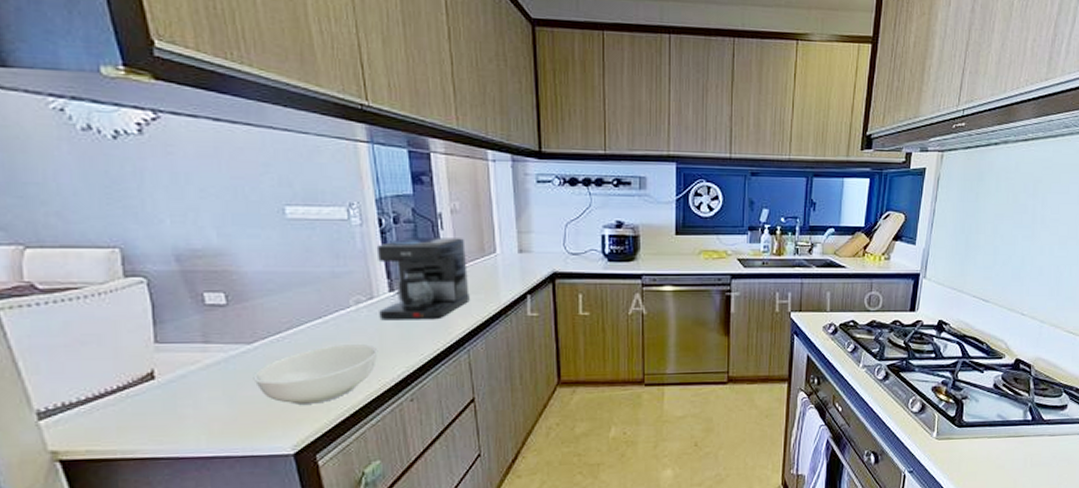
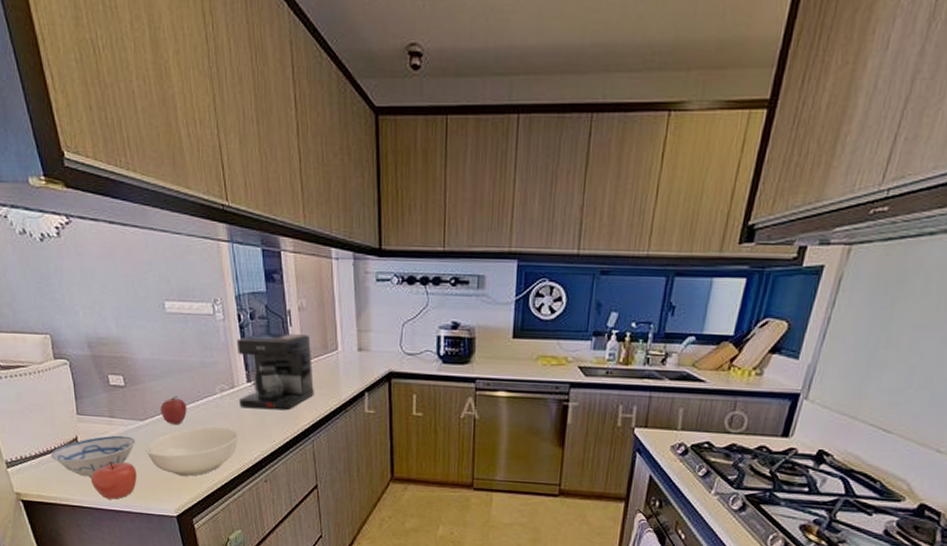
ceramic bowl: none [111,363,240,421] -> present [50,435,136,478]
fruit: none [170,395,240,444] -> present [90,460,137,500]
fruit: none [275,312,311,345] -> present [160,396,187,424]

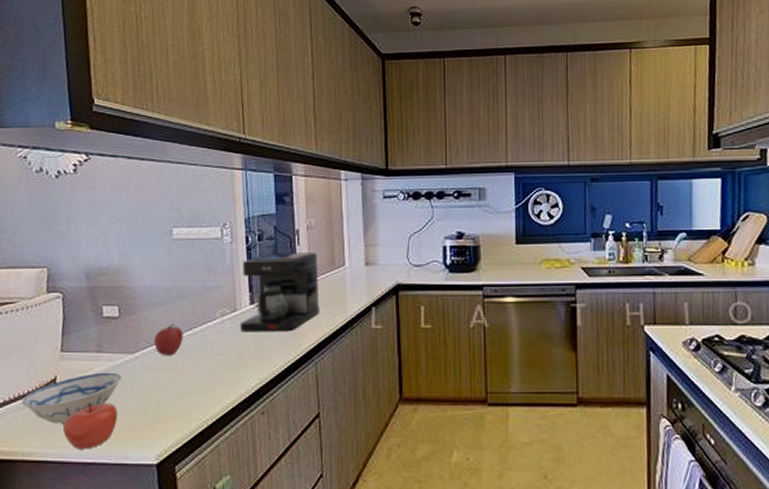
bowl: present [145,427,239,476] -> none [131,356,237,414]

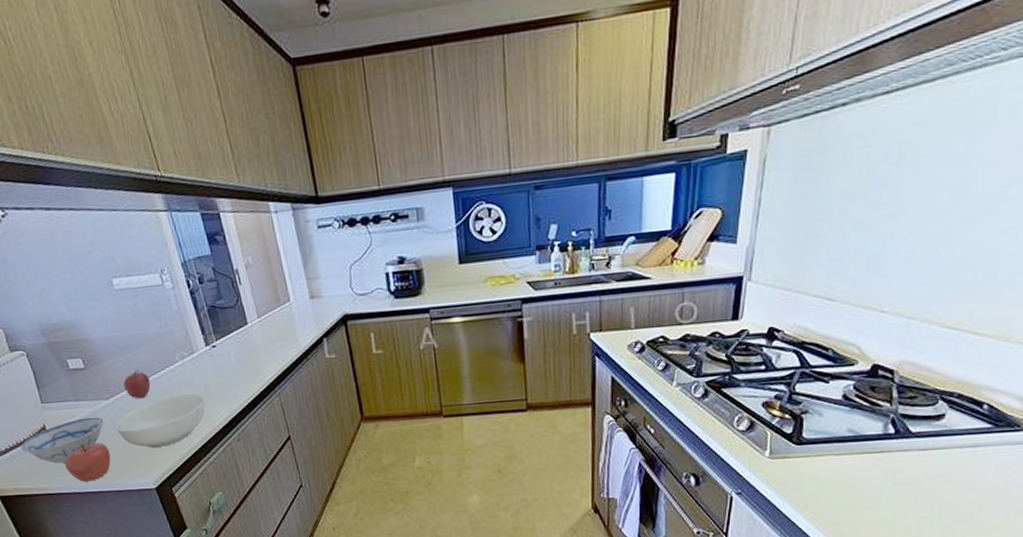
bowl: none [131,356,237,414] -> present [114,394,206,448]
coffee maker: present [240,252,320,332] -> none [189,290,274,372]

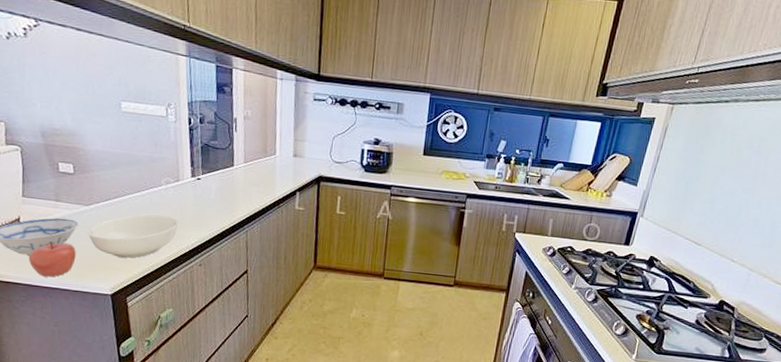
fruit: present [123,370,151,398] -> none [106,185,132,211]

